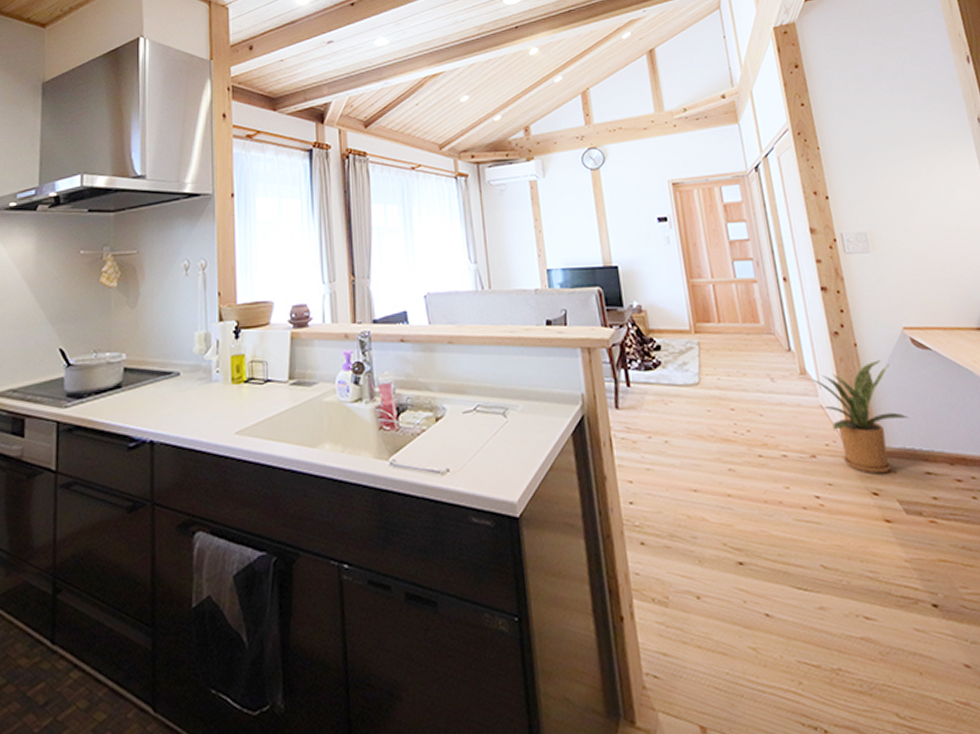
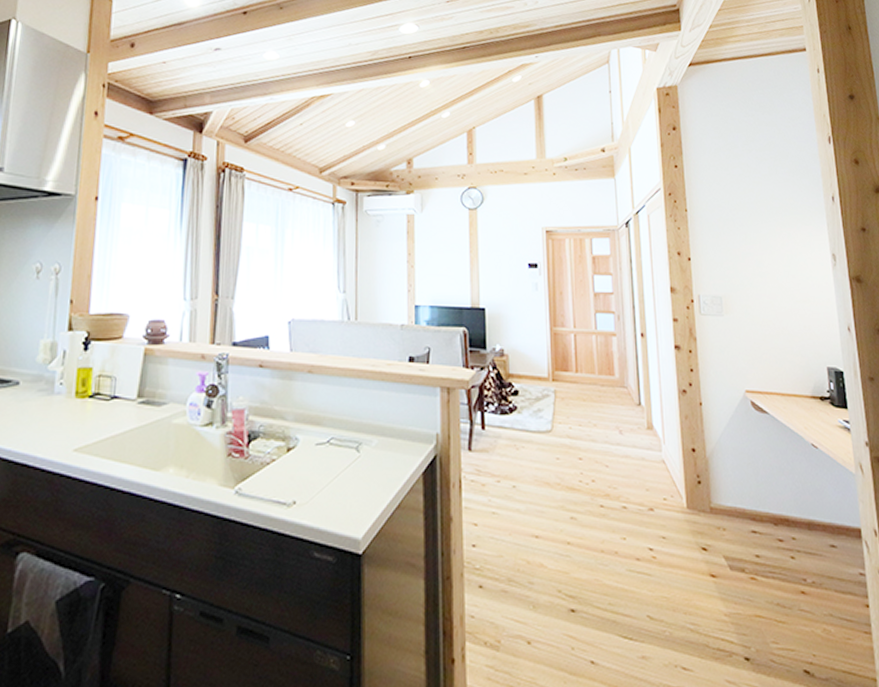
house plant: present [797,360,910,474] -> none [644,420,743,530]

